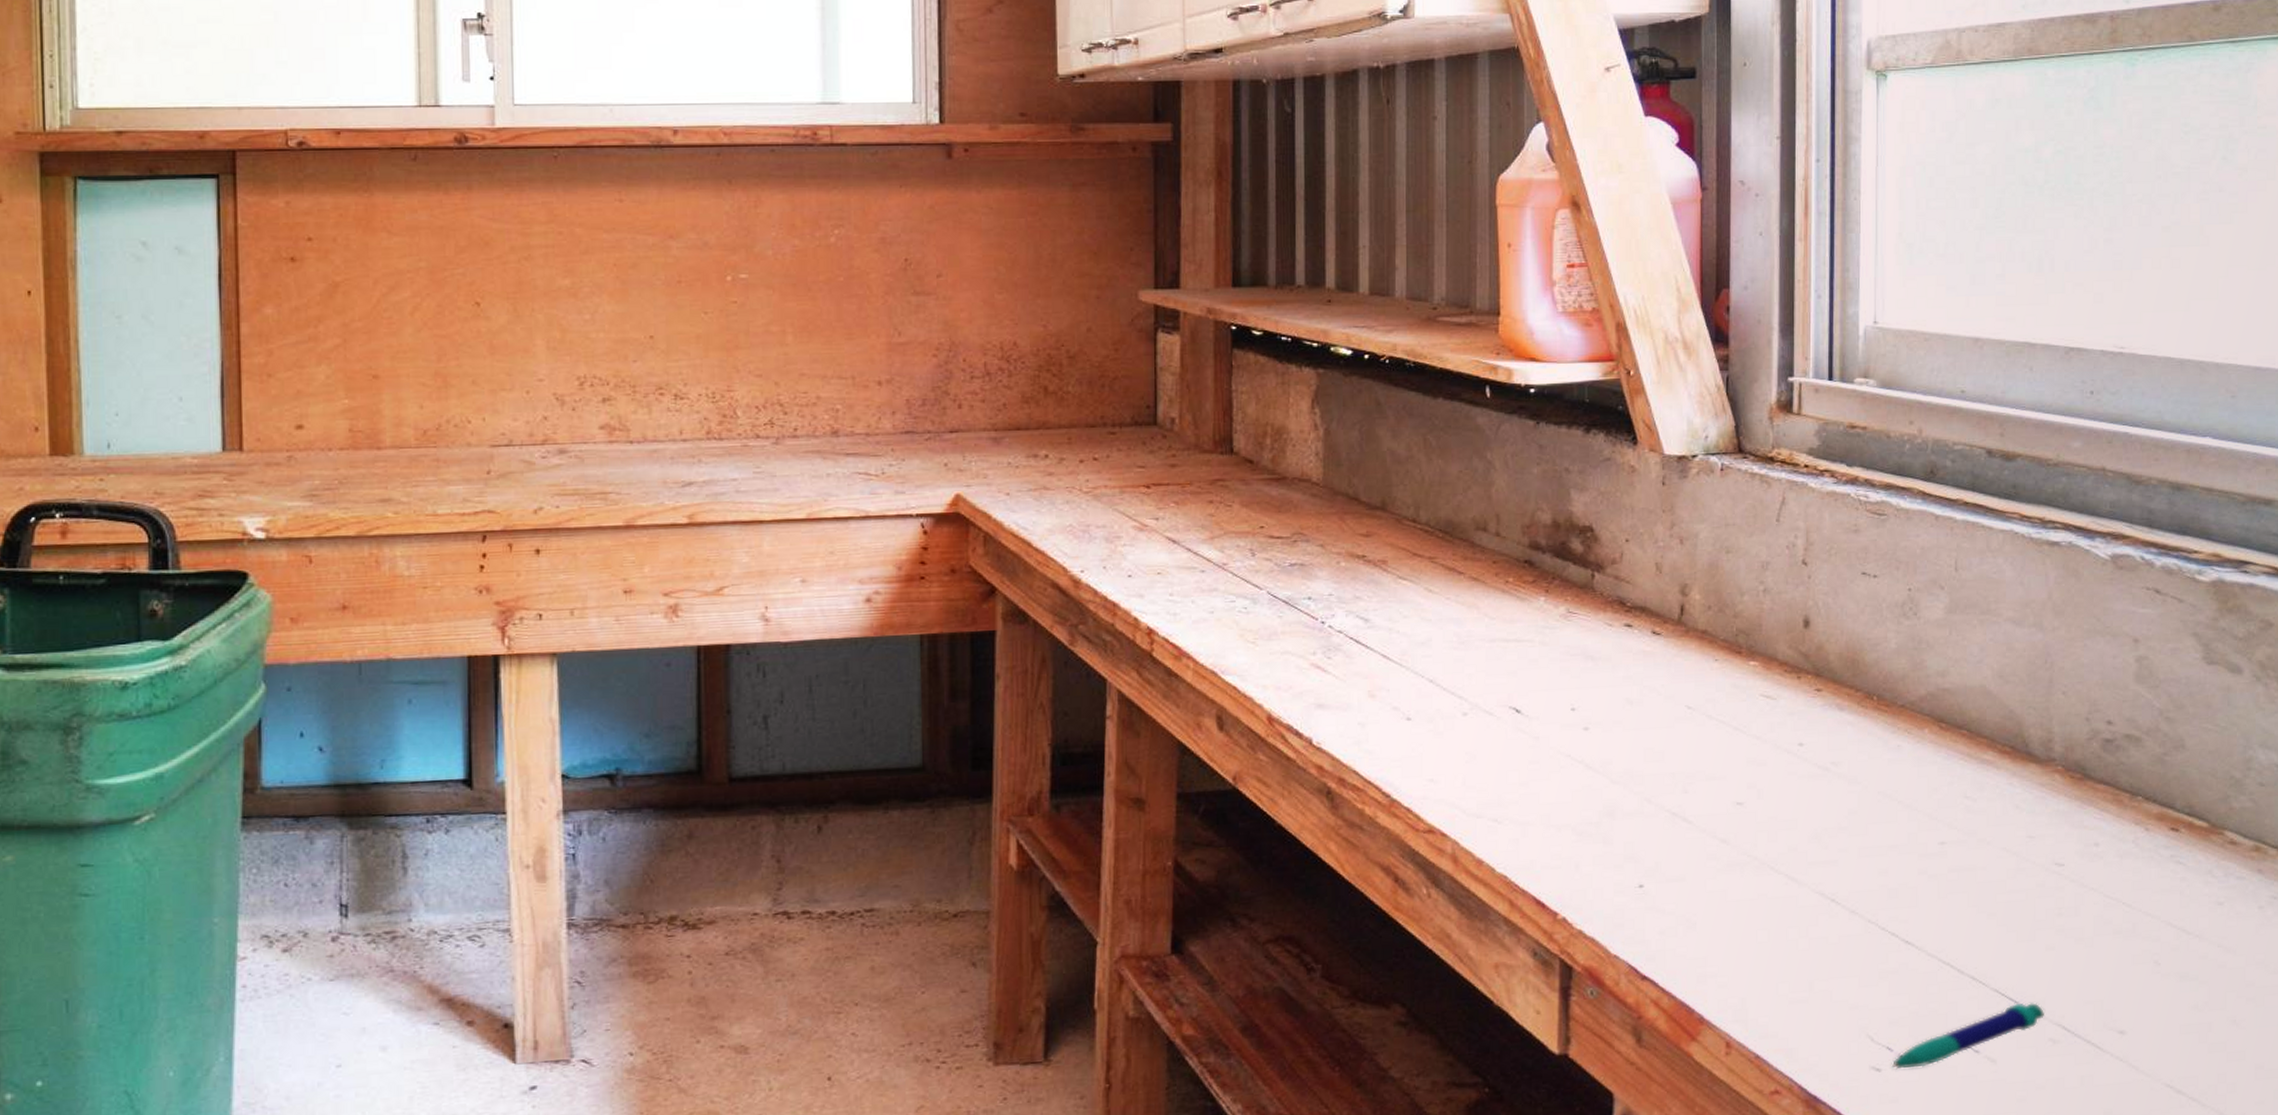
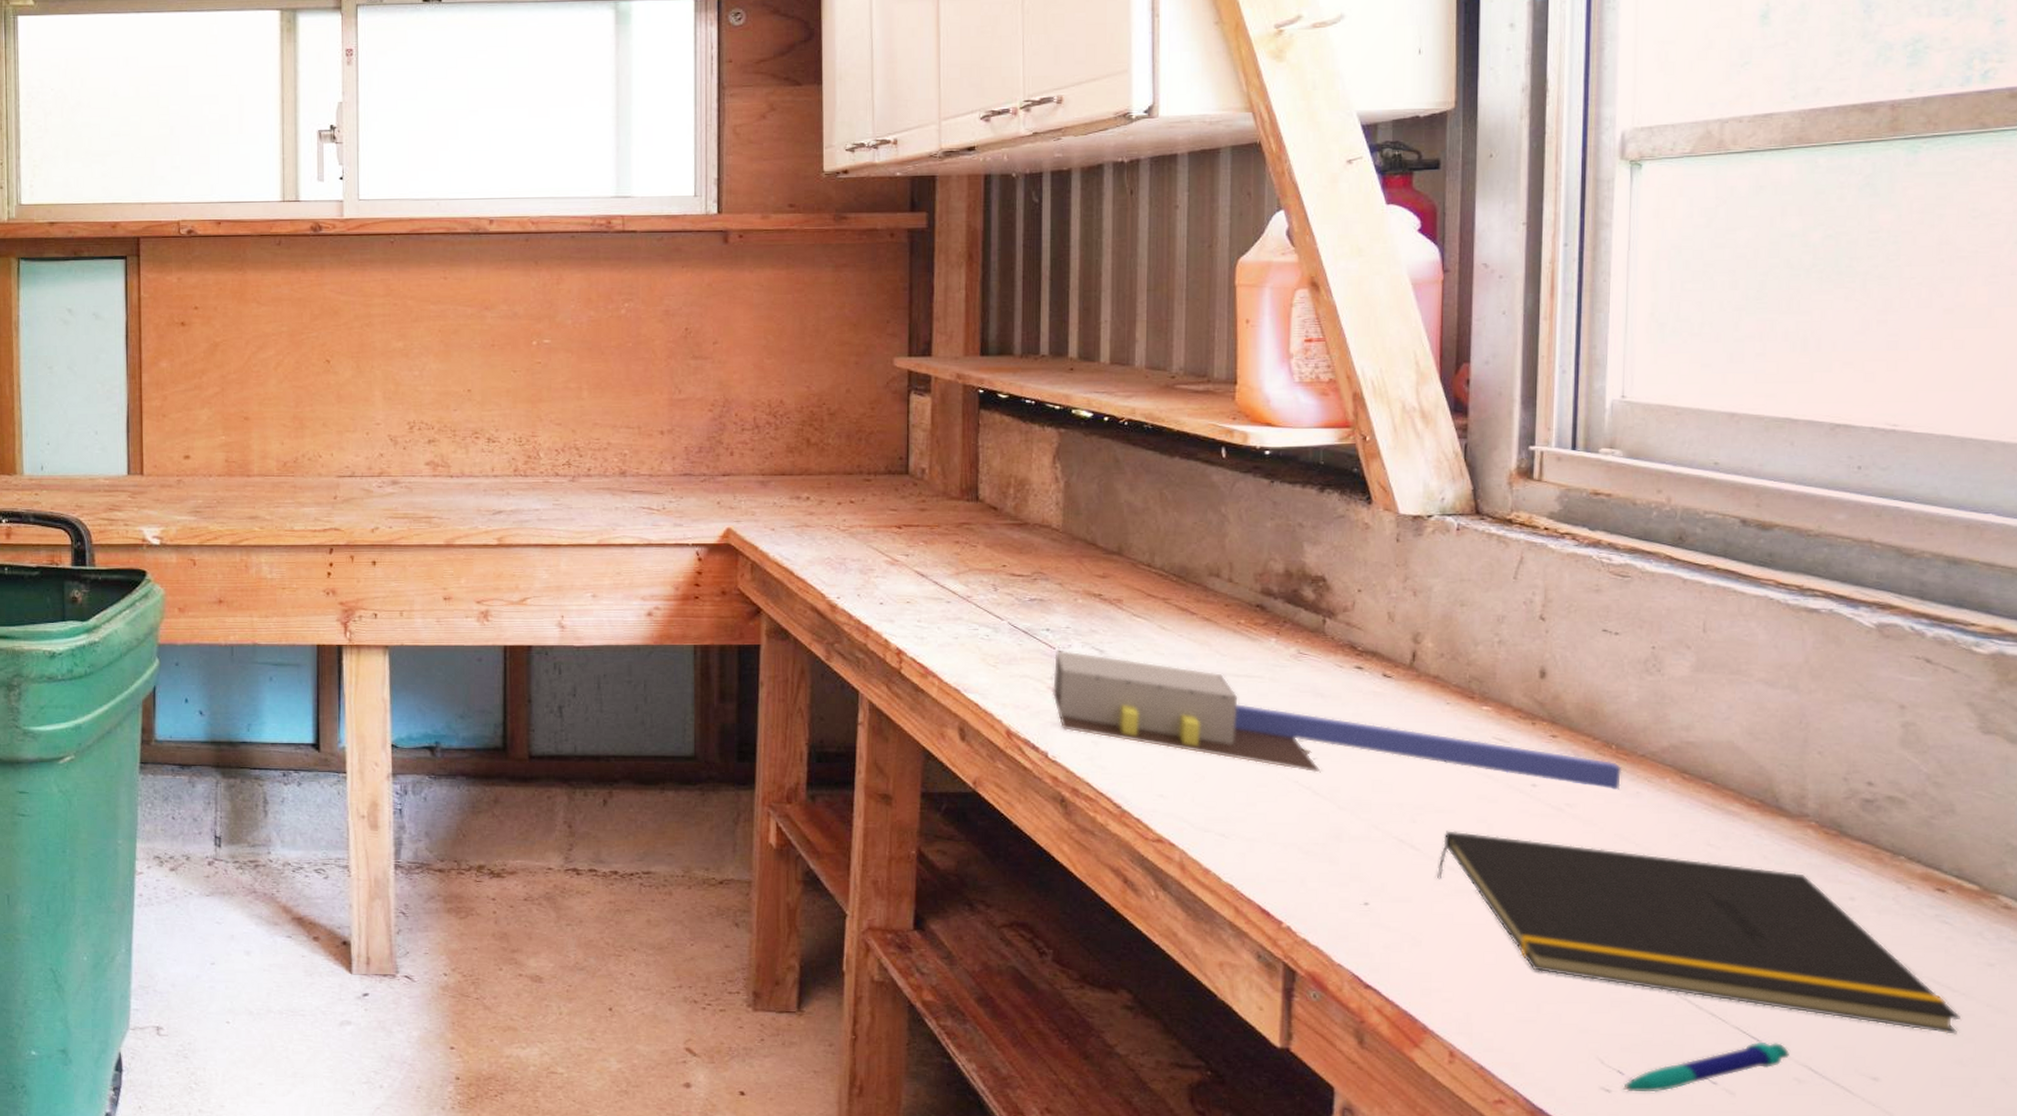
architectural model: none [1315,620,1884,746] -> present [1052,650,1622,791]
notepad: none [1709,799,2195,980] -> present [1436,831,1960,1034]

